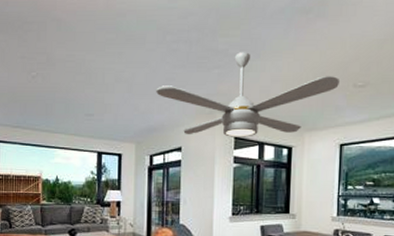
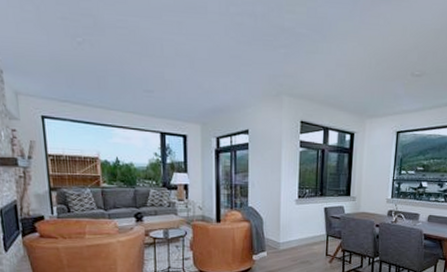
ceiling fan: present [156,52,339,137] -> none [221,32,399,122]

